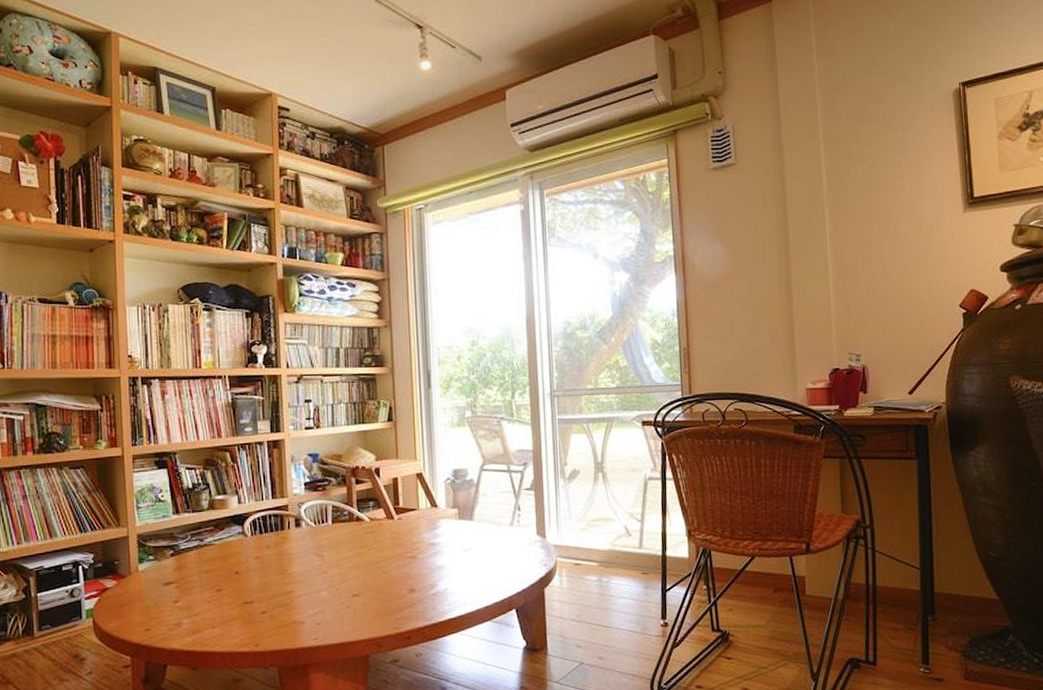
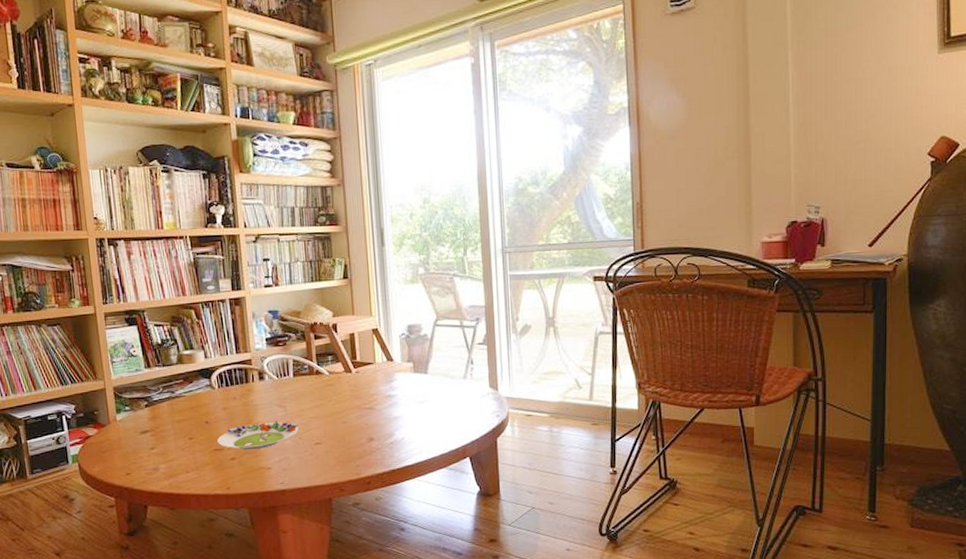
salad plate: none [246,571,336,603] -> present [216,421,299,450]

